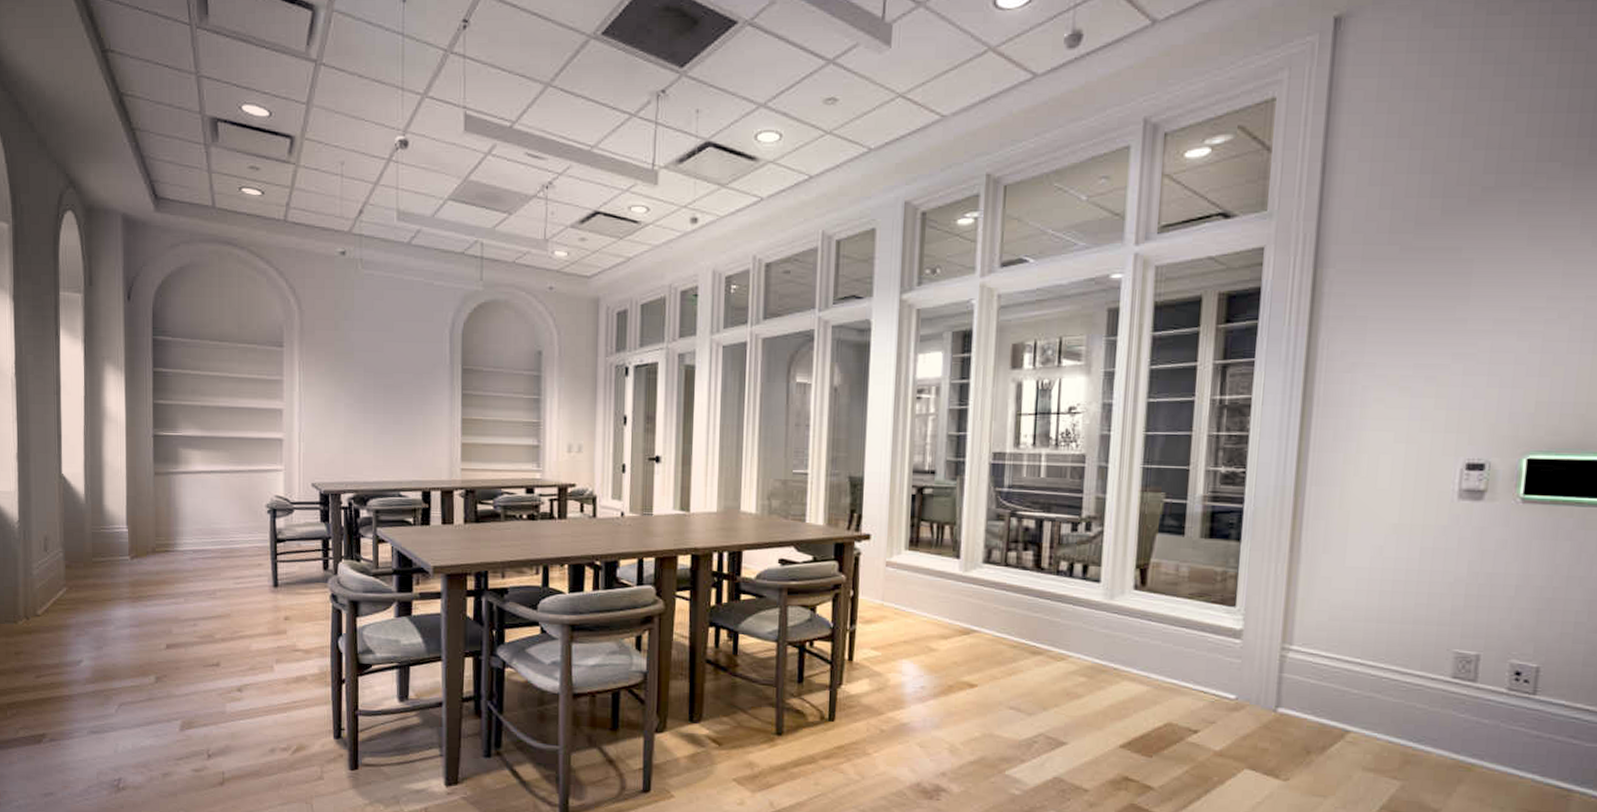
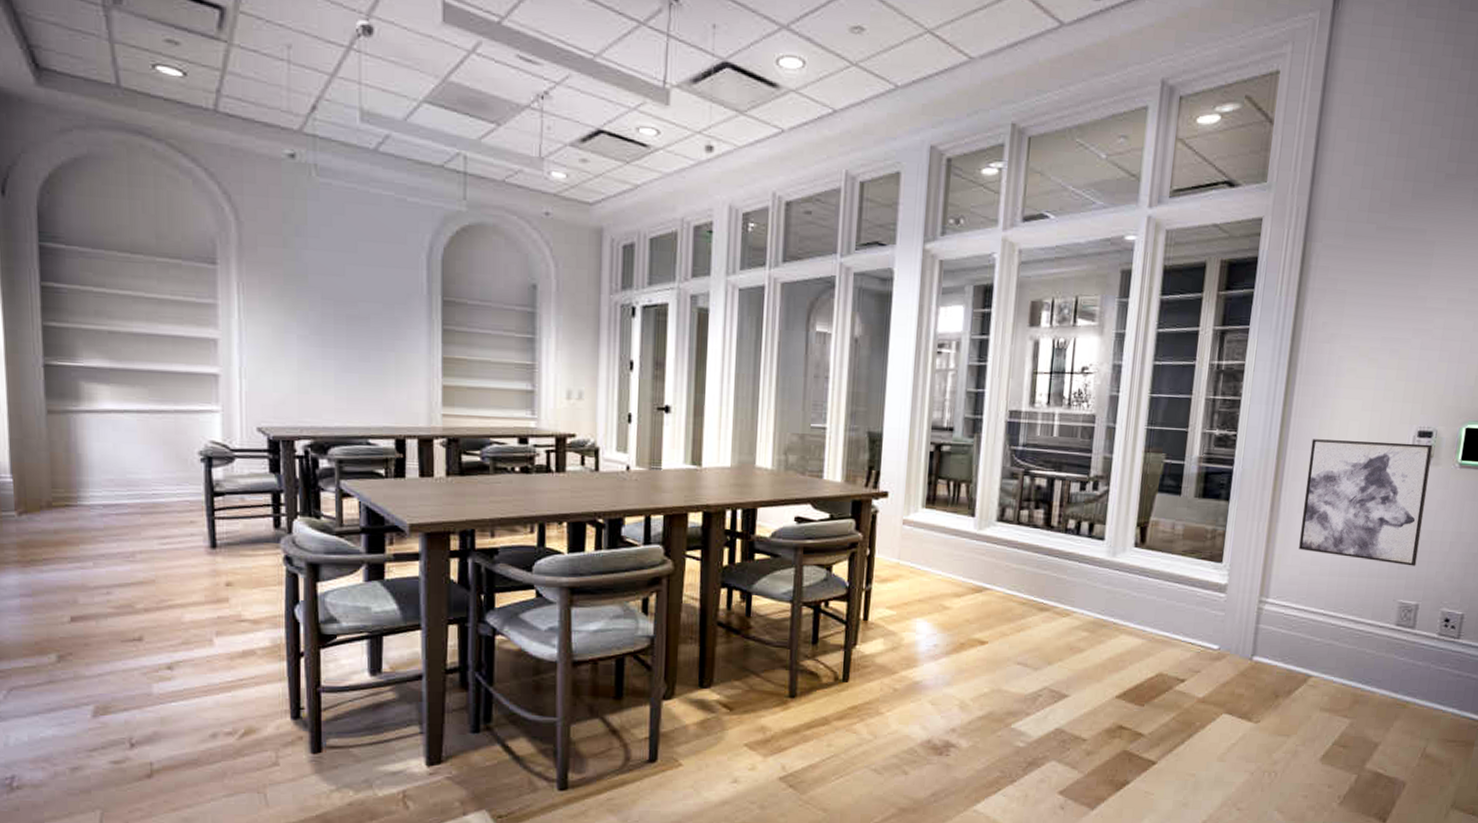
wall art: none [1326,474,1486,612] -> present [1299,439,1433,566]

